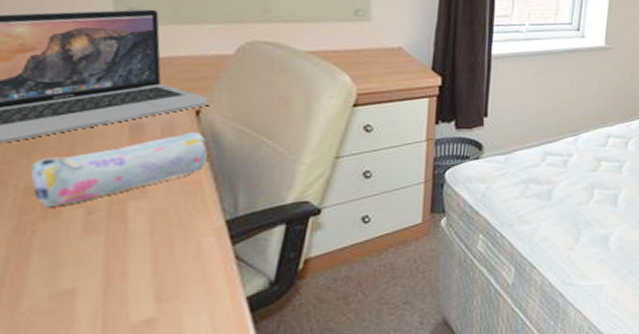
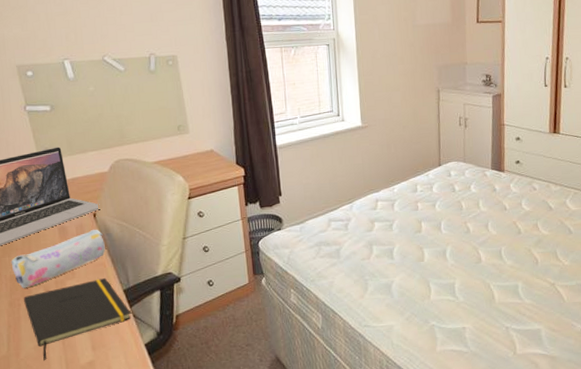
notepad: none [43,201,233,317] -> present [24,277,131,361]

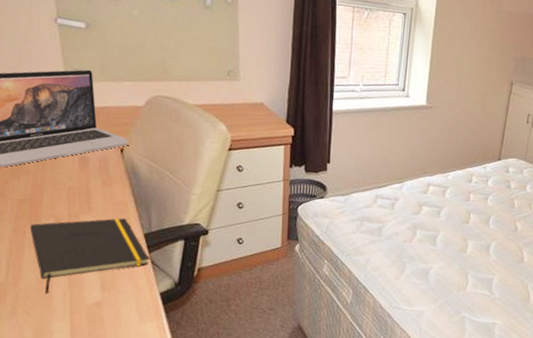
pencil case: present [11,229,105,288] -> none [20,165,129,216]

